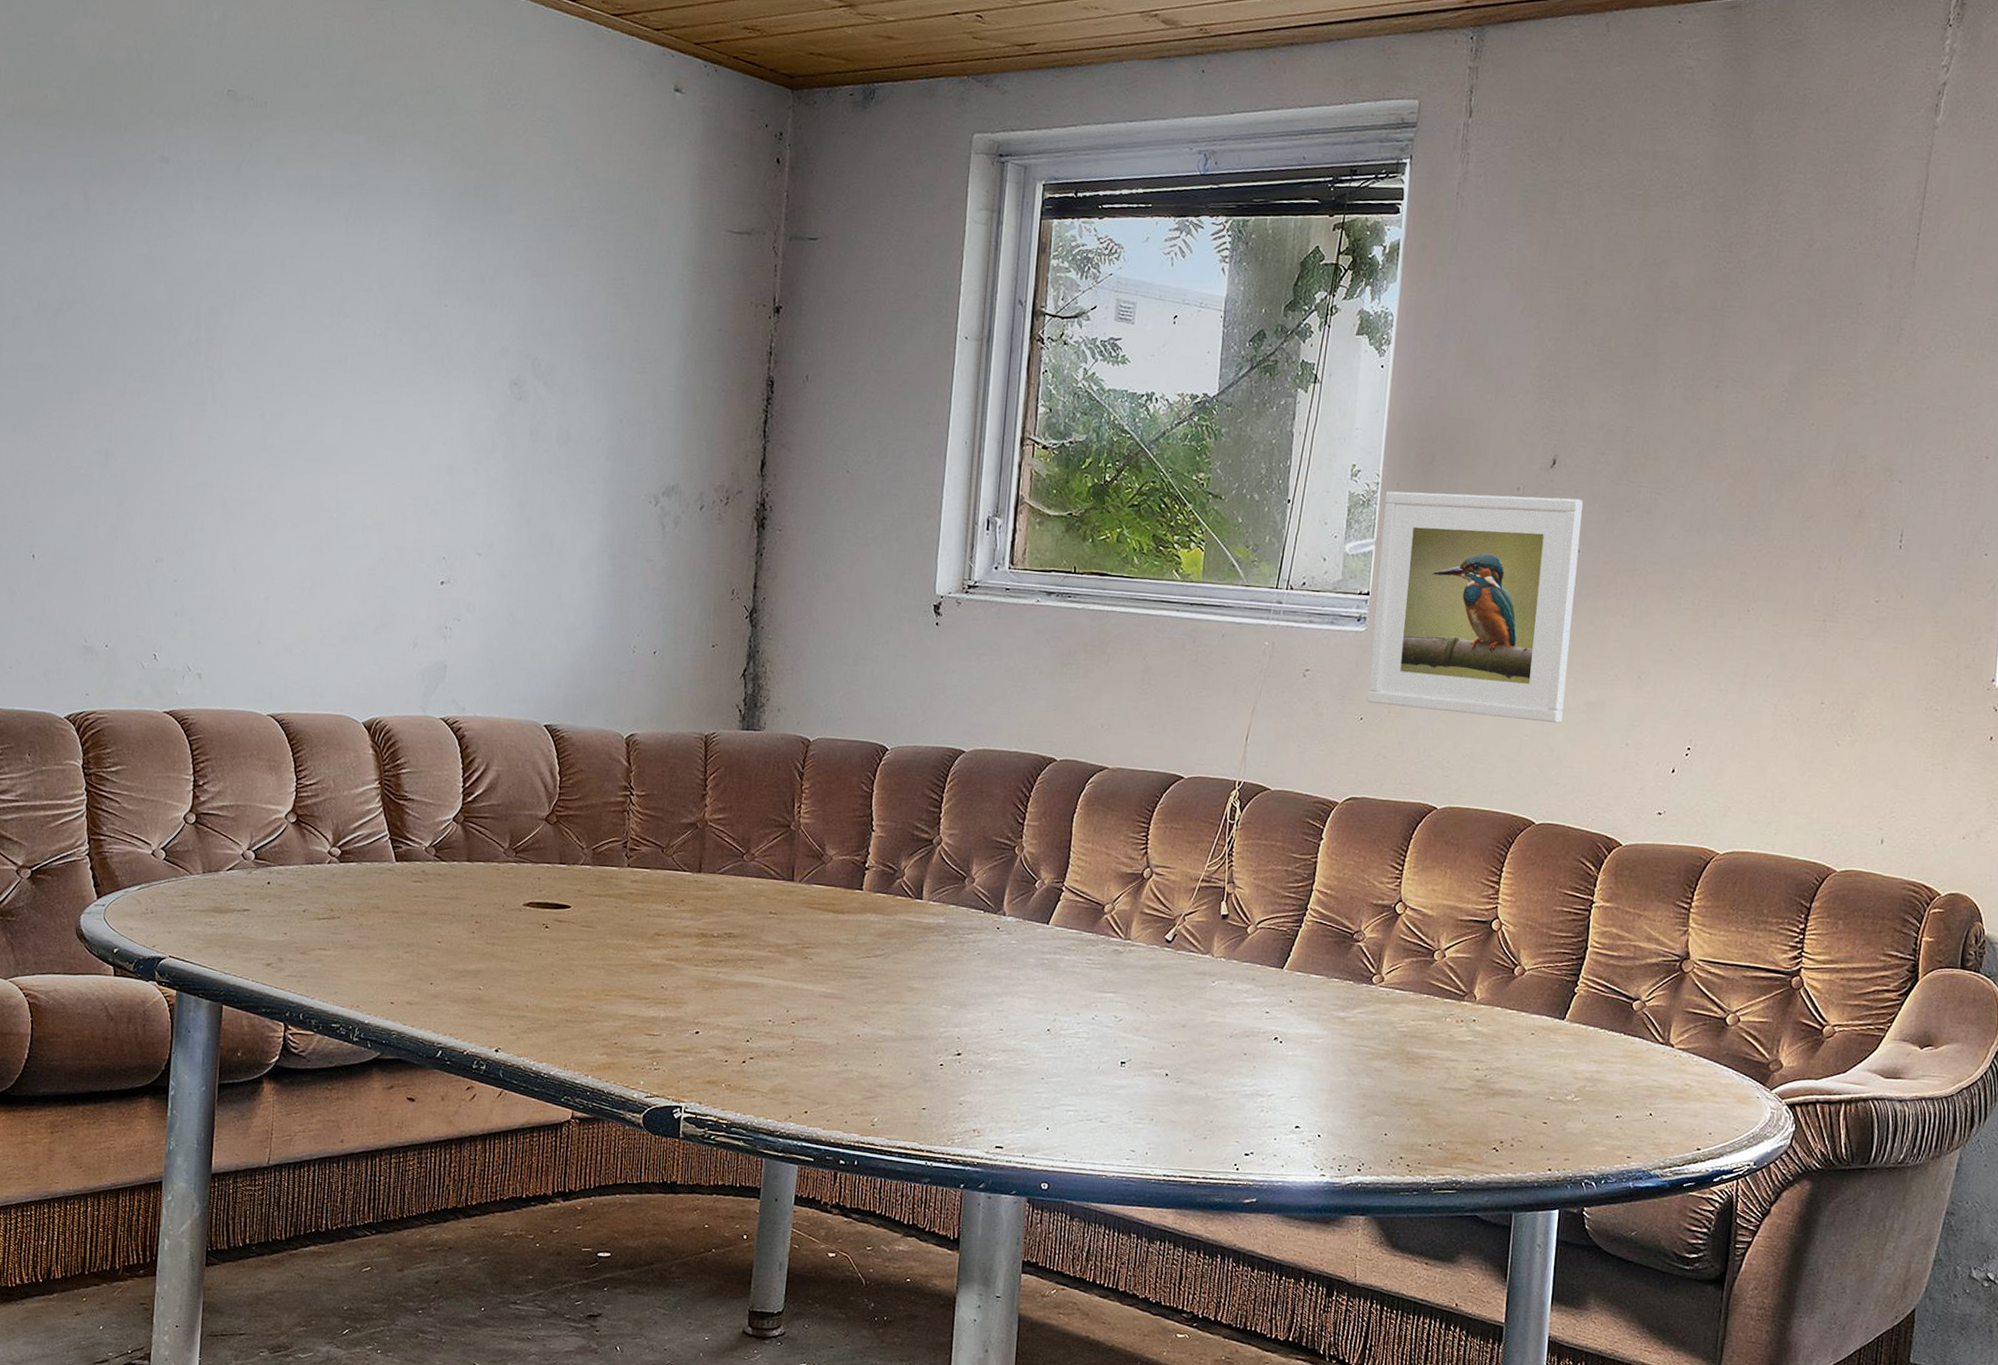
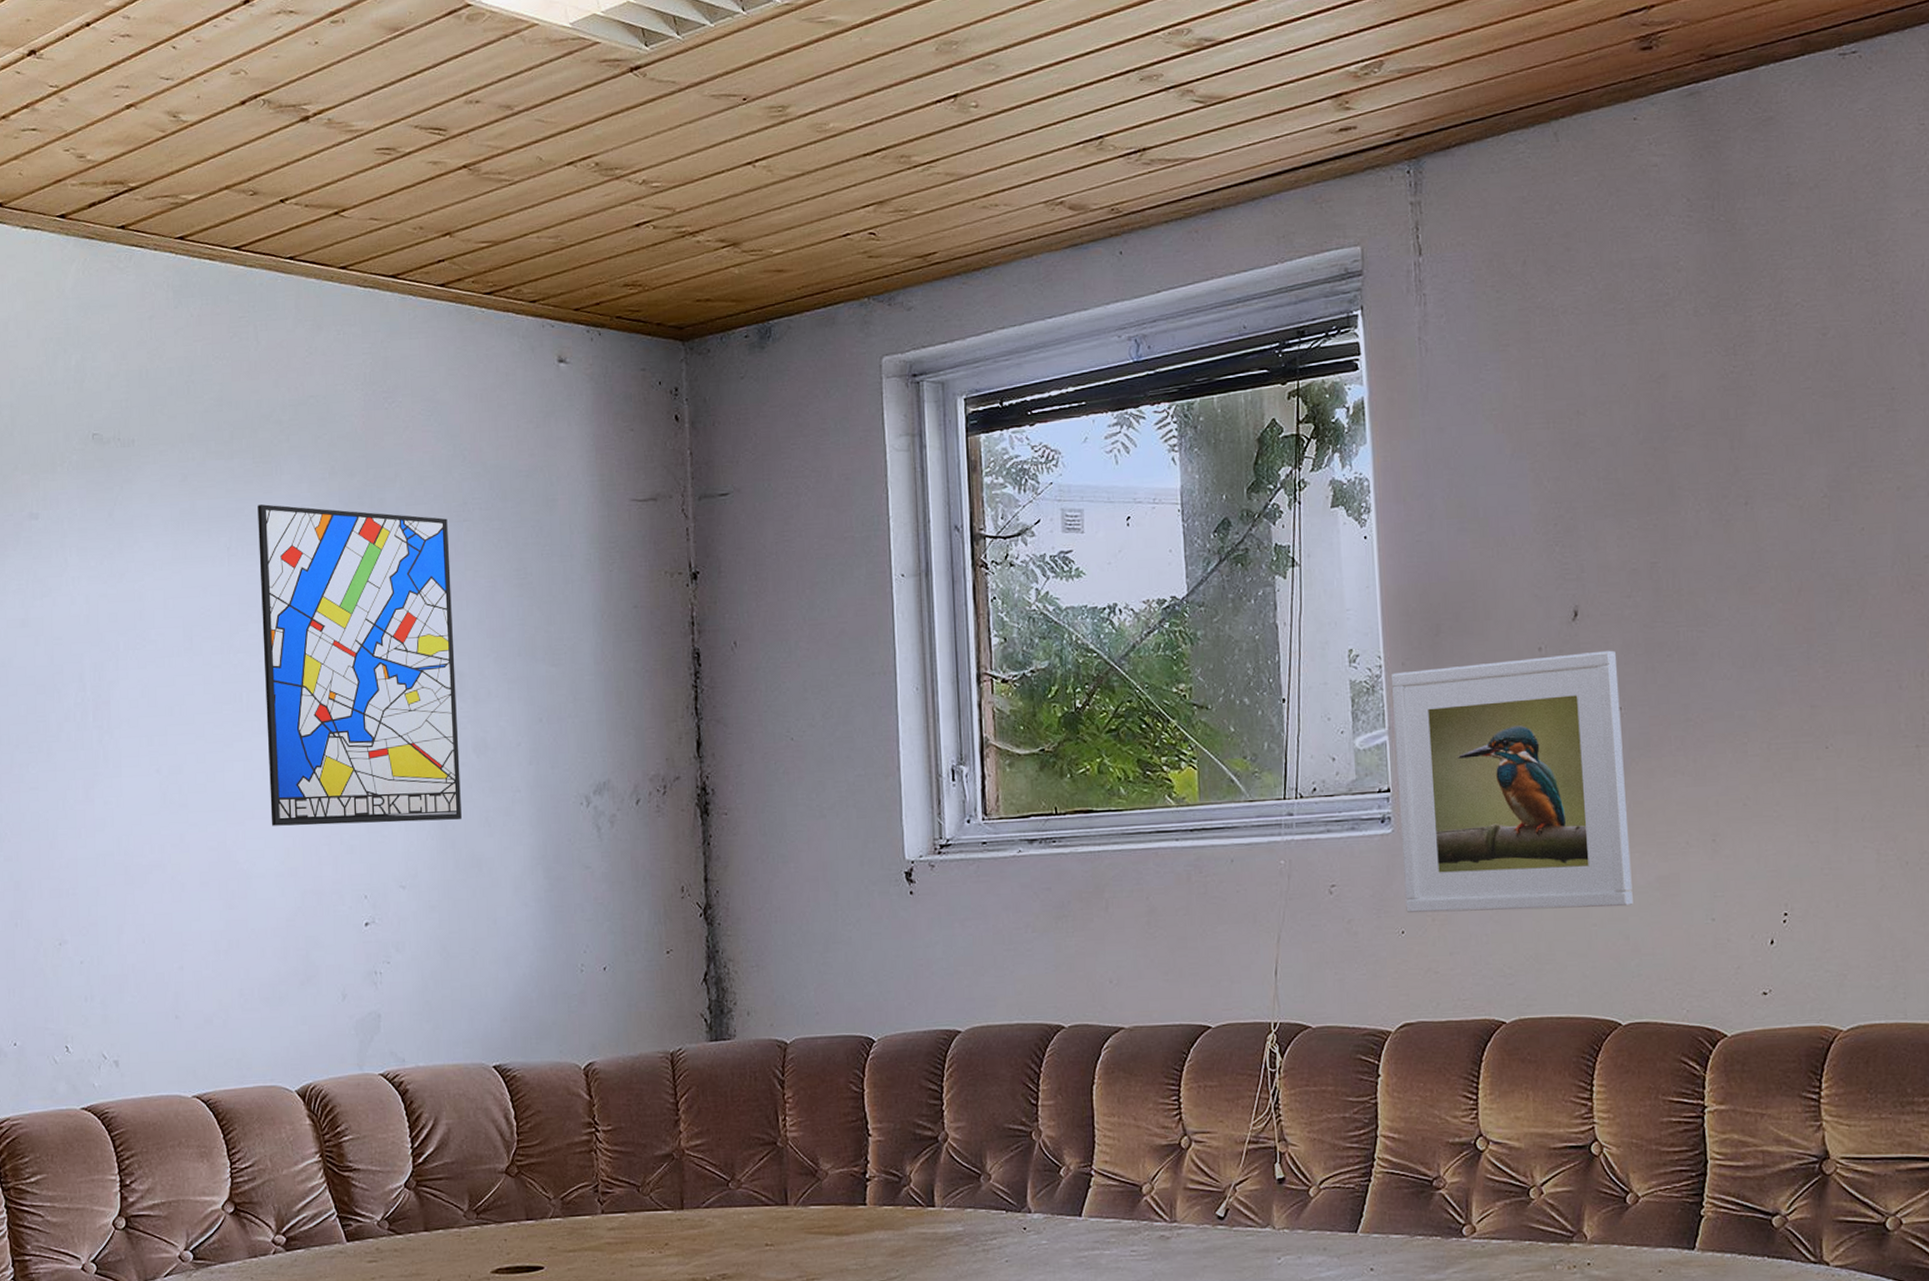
wall art: none [363,182,555,501] -> present [257,504,462,826]

